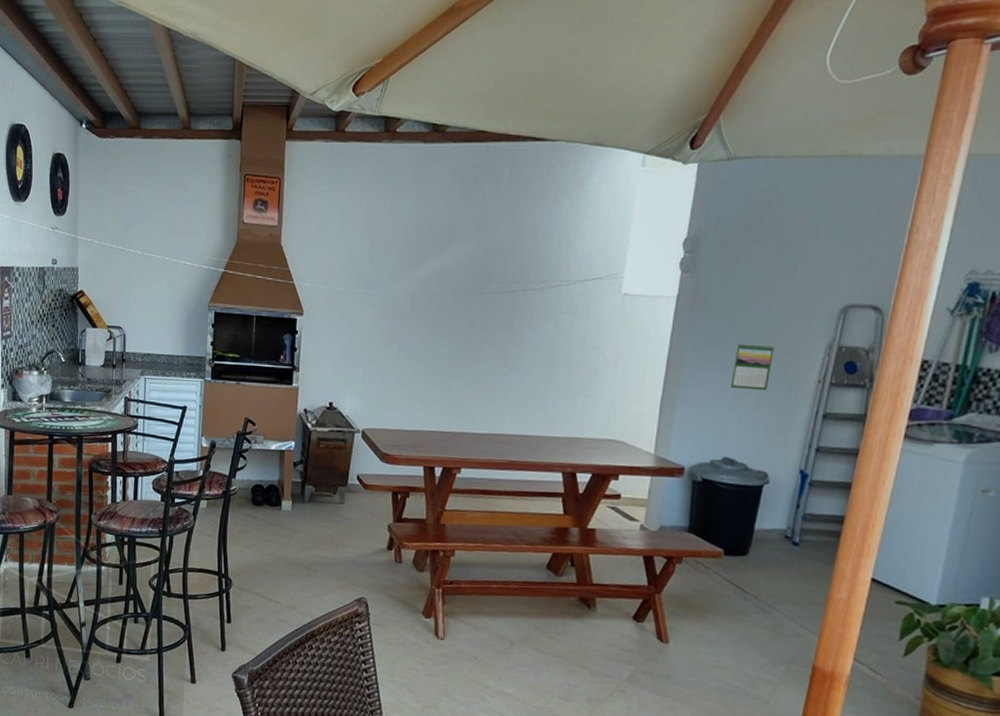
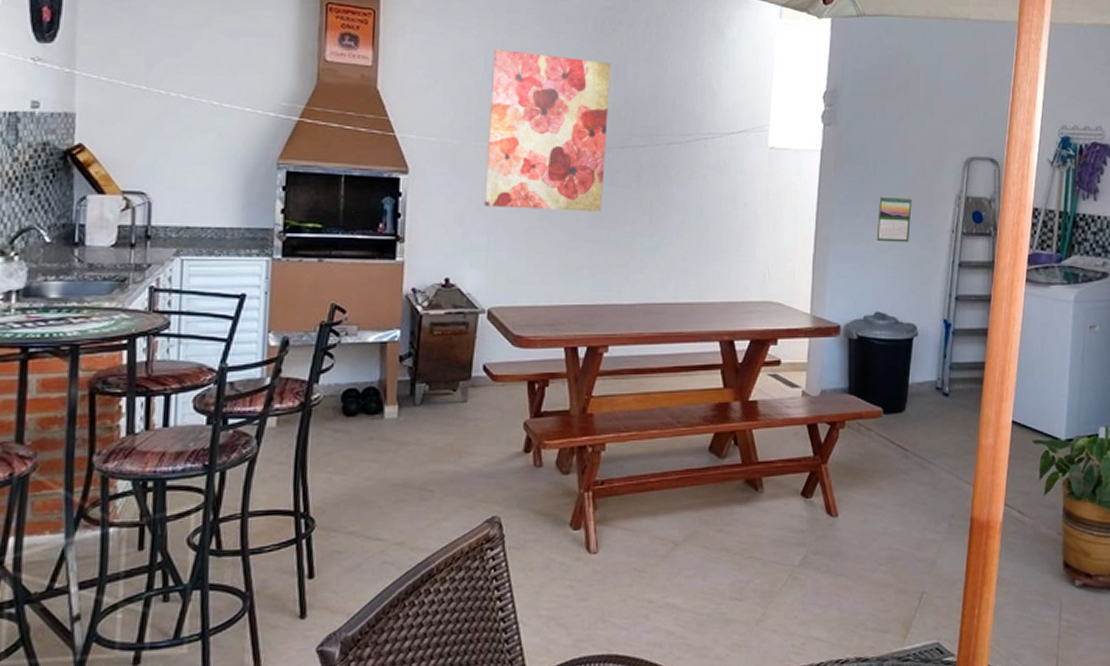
wall art: none [362,208,474,351] -> present [484,49,611,212]

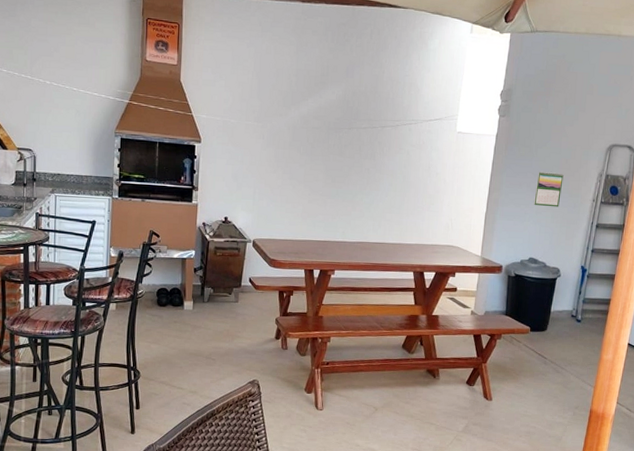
wall art: present [484,49,611,212] -> none [252,54,343,175]

